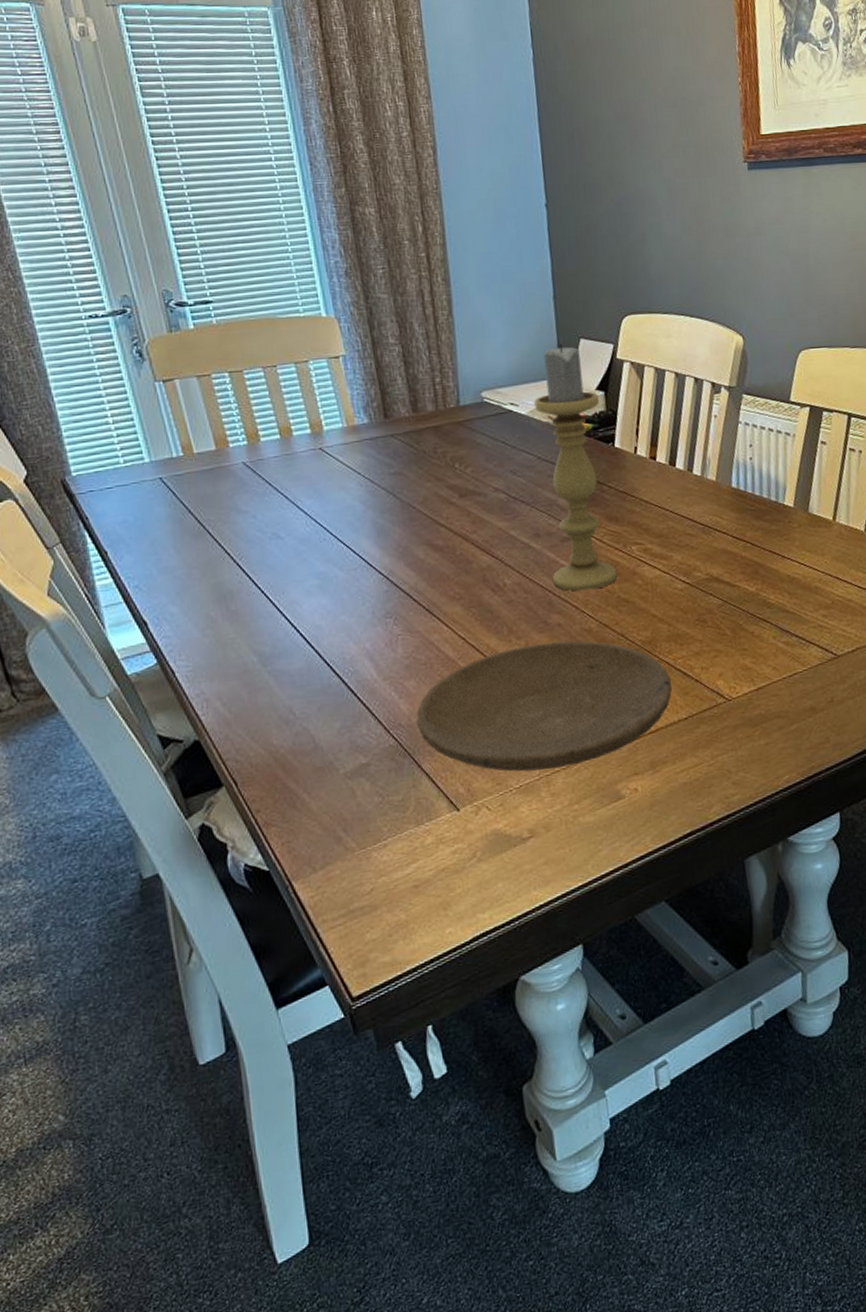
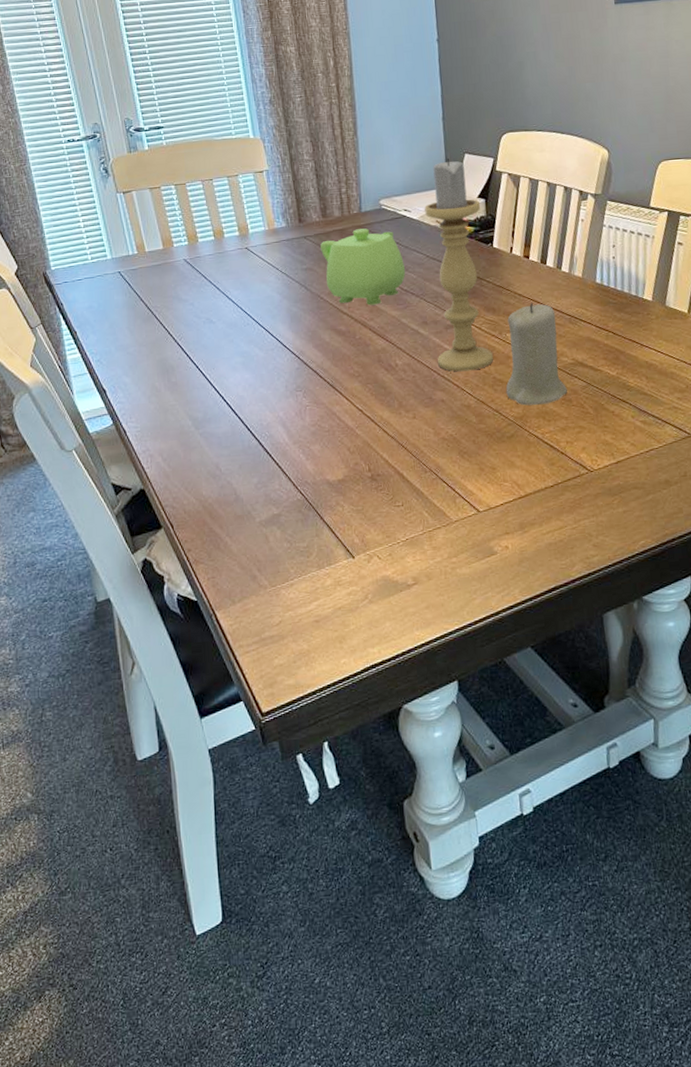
teapot: none [411,425,514,516] -> present [320,228,406,305]
plate: present [416,640,672,772] -> none [320,415,540,527]
candle: none [632,510,701,628] -> present [506,303,567,406]

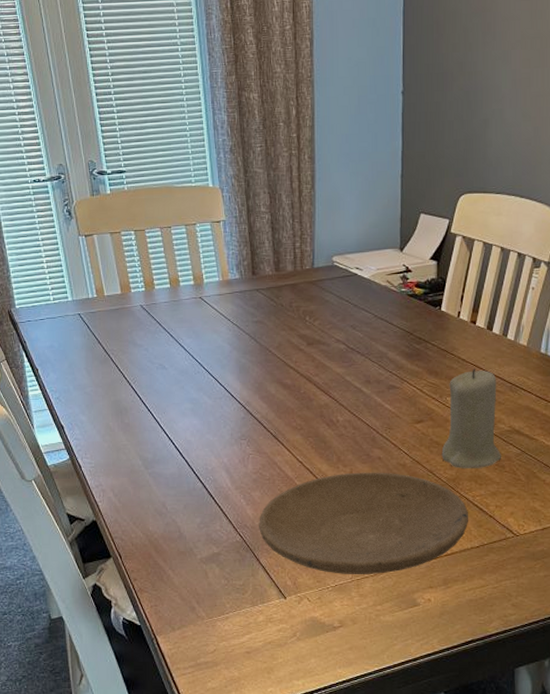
teapot: present [320,228,406,305] -> none [272,284,353,361]
plate: none [320,415,540,527] -> present [259,472,468,575]
candle holder: present [424,159,494,372] -> none [376,218,433,432]

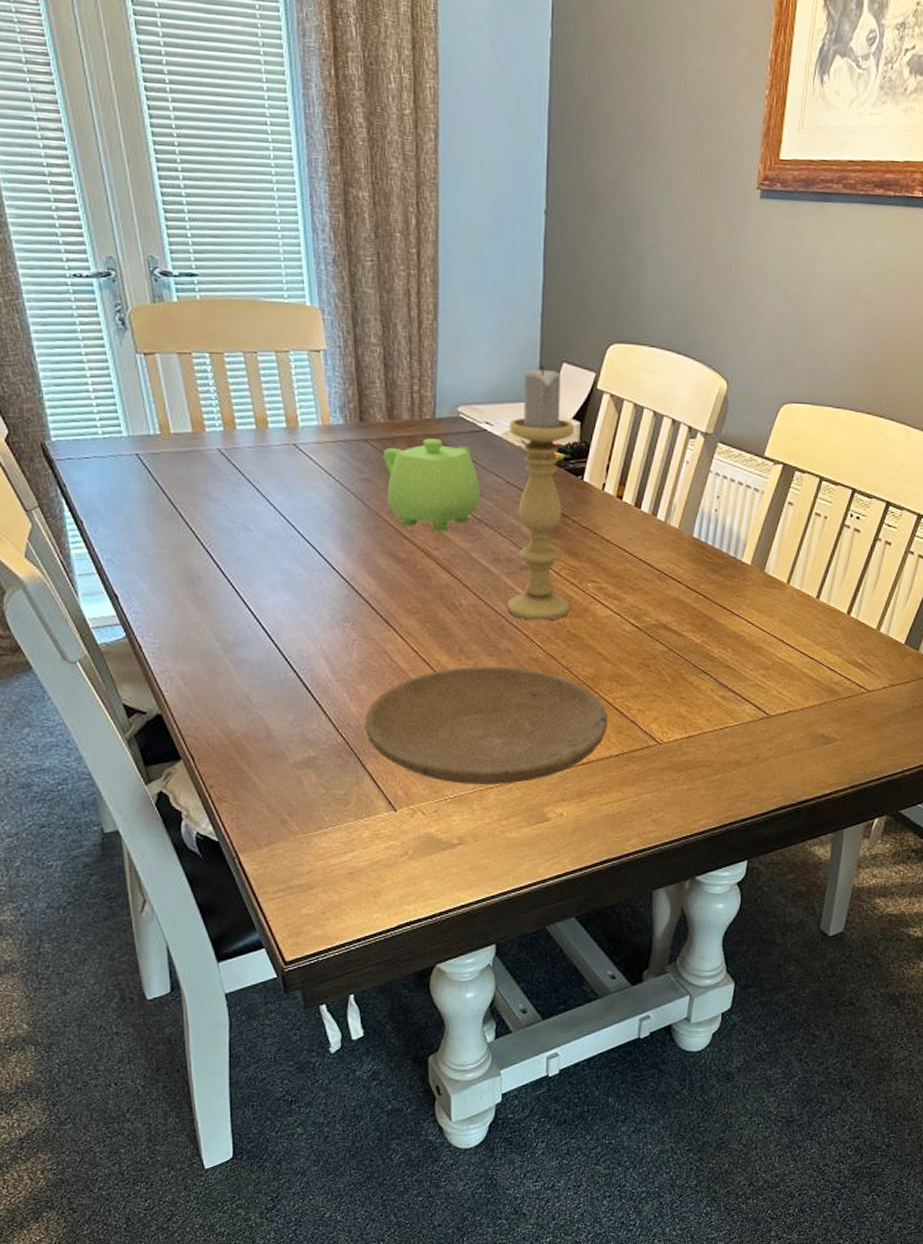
teapot: none [272,284,353,361] -> present [384,438,481,532]
candle holder: none [376,218,433,432] -> present [508,366,574,621]
candle: present [441,368,501,468] -> none [579,551,646,666]

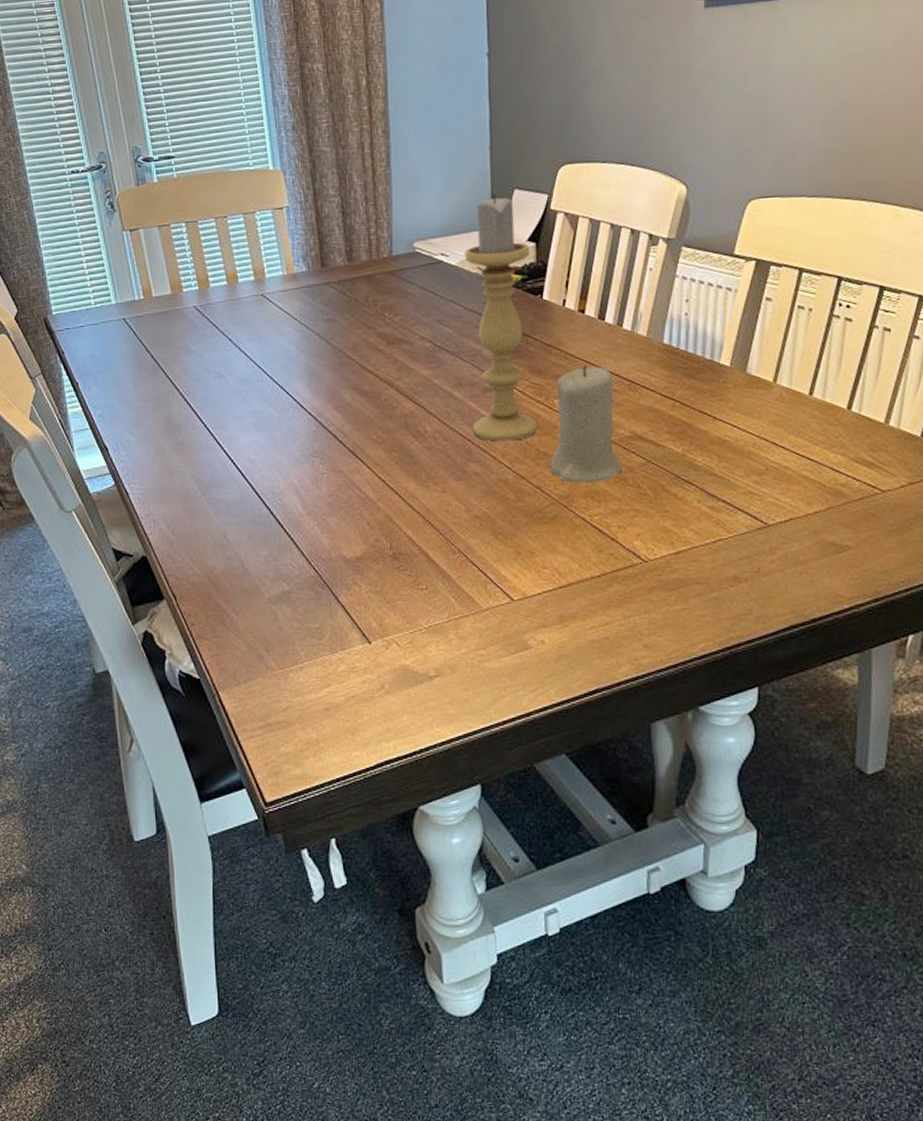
plate: present [365,666,607,786] -> none [336,490,586,614]
teapot: present [384,438,481,532] -> none [345,275,441,363]
candle: none [579,551,646,666] -> present [550,365,622,483]

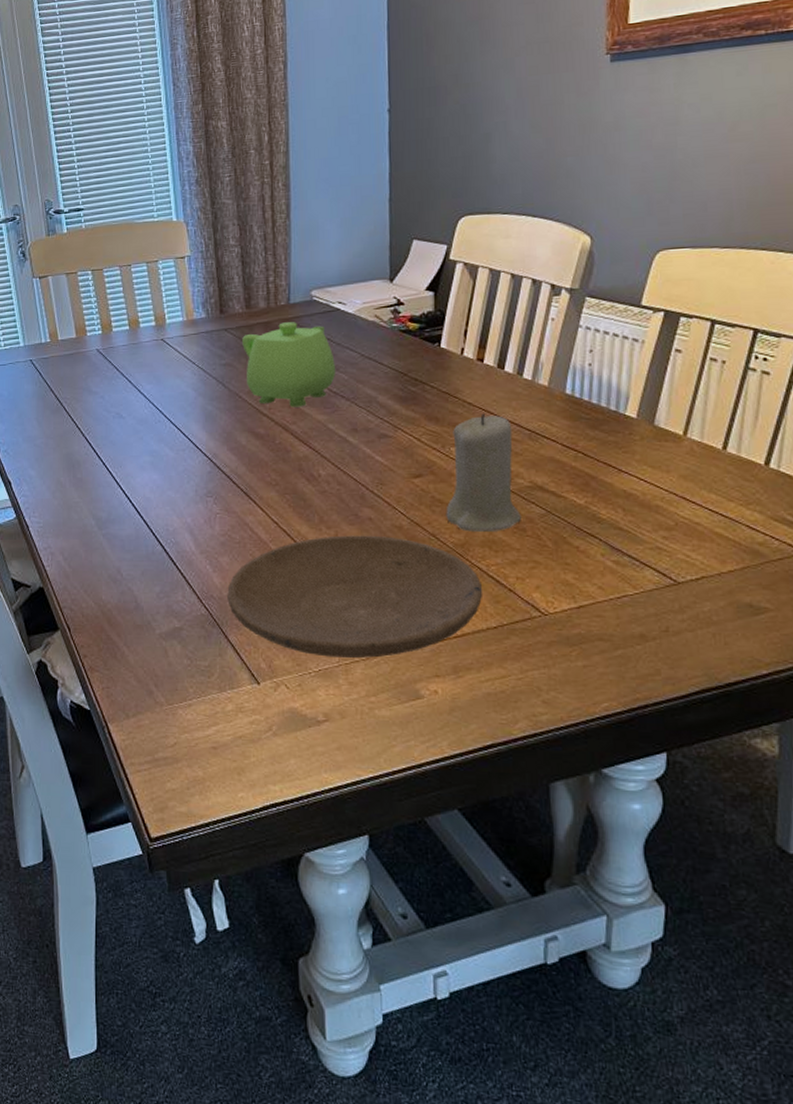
plate: none [336,490,586,614] -> present [227,535,482,659]
teapot: none [345,275,441,363] -> present [242,322,336,407]
candle holder: present [465,195,538,442] -> none [362,245,434,488]

